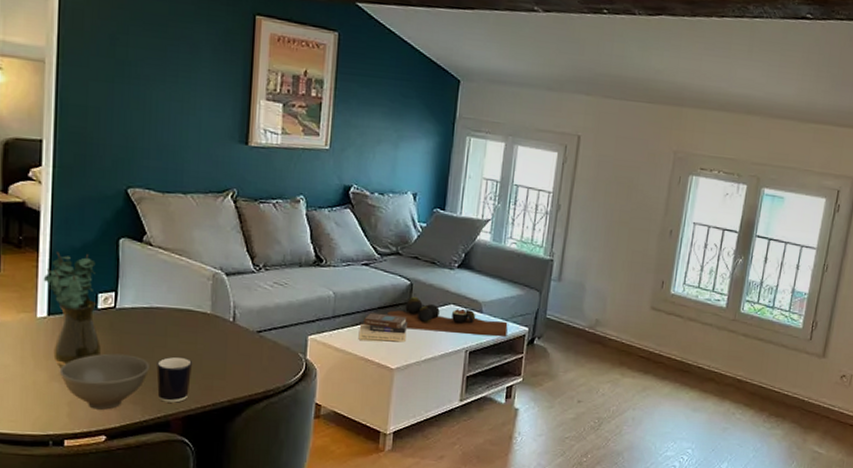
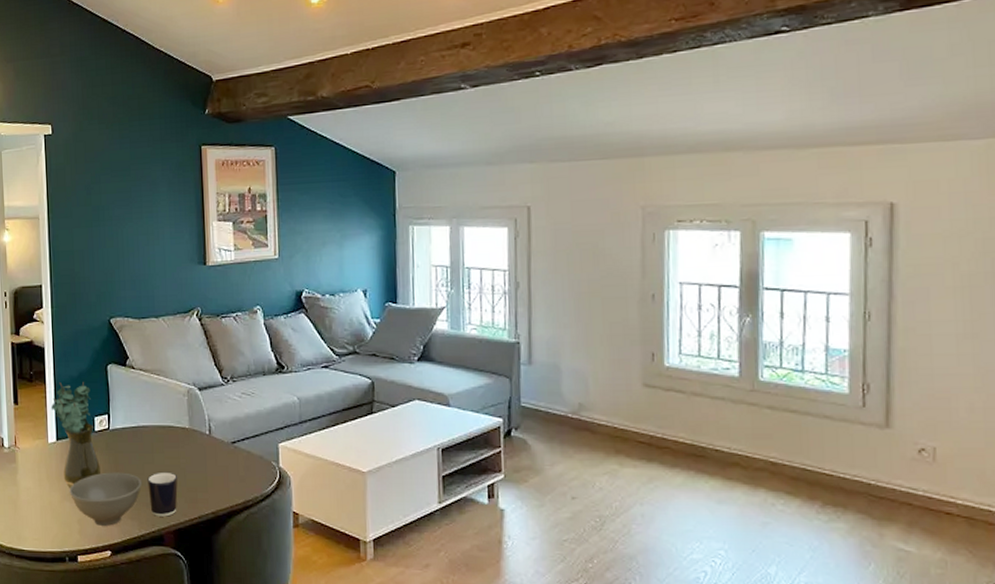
books: present [358,312,409,343] -> none [326,415,375,444]
decorative tray: present [386,296,508,338] -> none [351,395,480,431]

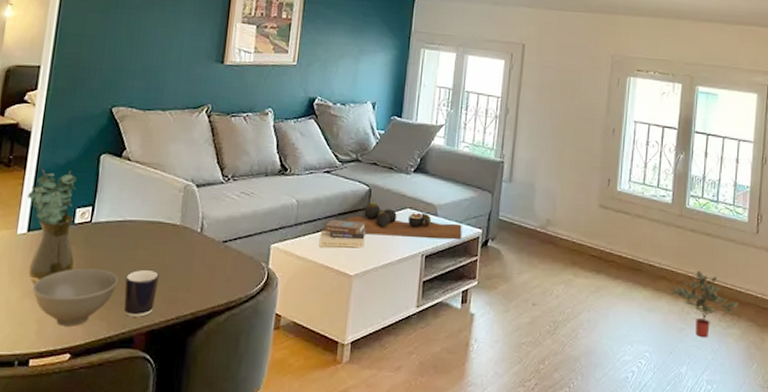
books: none [326,415,375,444] -> present [319,219,367,248]
decorative tray: none [351,395,480,431] -> present [346,201,462,240]
potted plant: none [747,454,846,532] -> present [671,270,740,337]

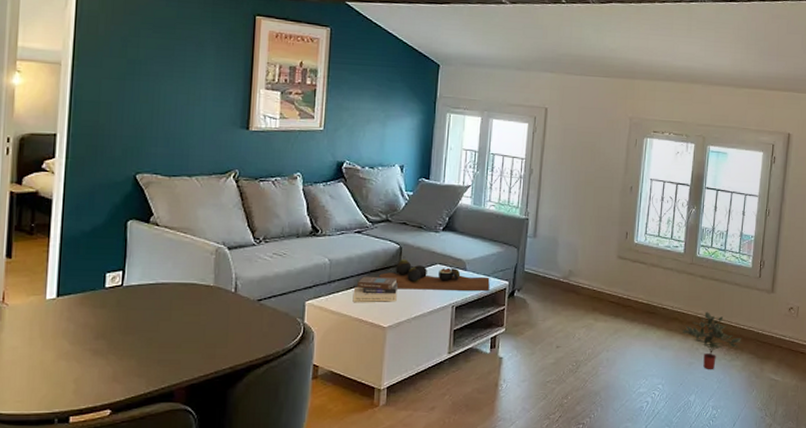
vase: present [27,169,77,285] -> none [53,236,108,347]
bowl: present [32,268,119,326] -> none [66,329,156,384]
mug: present [124,269,159,317] -> none [161,328,195,373]

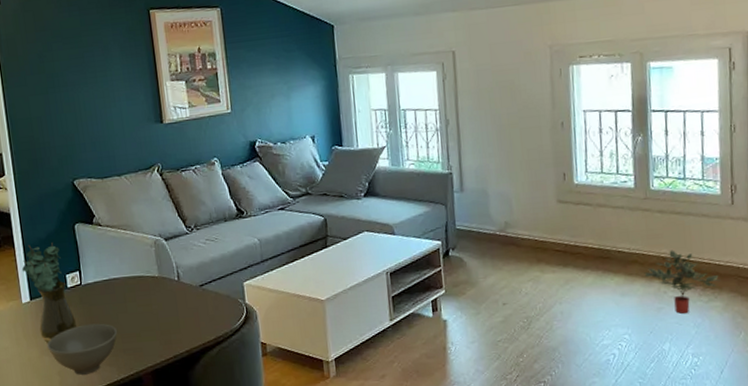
vase: none [53,236,108,347] -> present [21,243,76,344]
bowl: none [66,329,156,384] -> present [47,323,118,375]
books: present [352,276,399,302] -> none [286,250,330,278]
decorative tray: present [378,259,490,292] -> none [308,230,422,261]

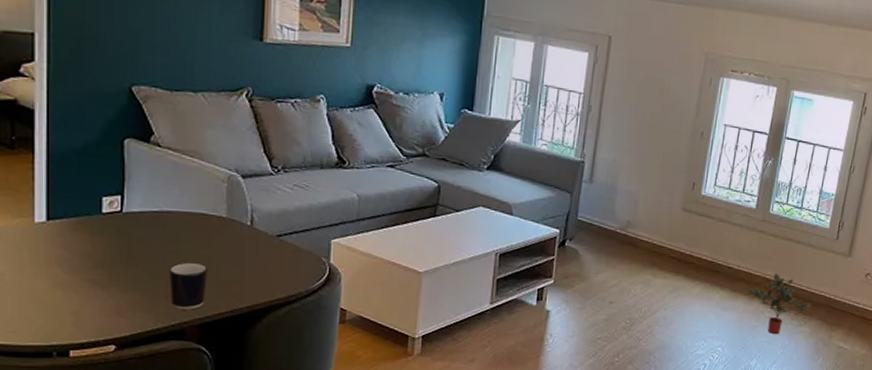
vase: present [21,243,76,344] -> none [40,153,107,276]
bowl: present [47,323,118,375] -> none [61,259,162,318]
mug: none [122,318,153,360] -> present [169,262,207,310]

